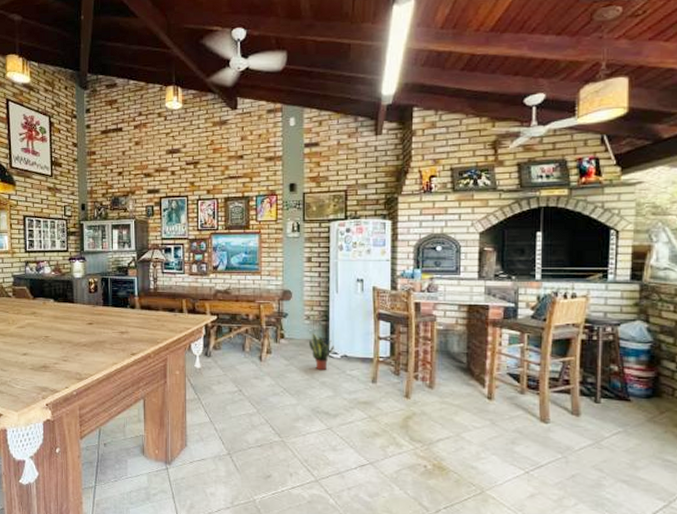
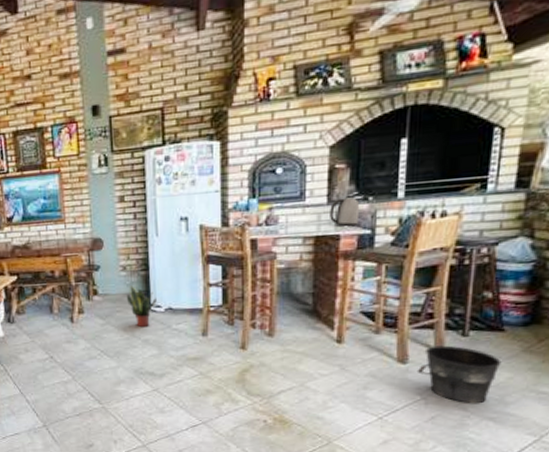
kettle: none [480,274,505,300] -> present [330,196,360,227]
bucket: none [557,409,630,465] -> present [417,345,502,403]

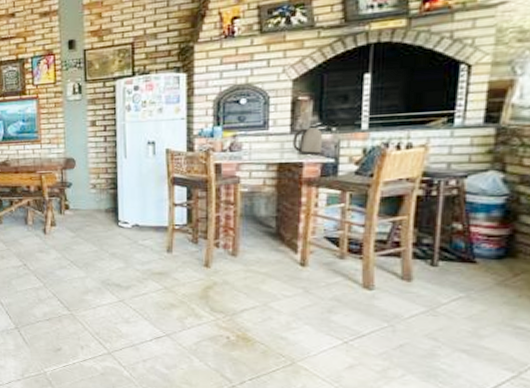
potted plant: present [126,286,157,328] -> none [95,203,124,242]
bucket: present [417,345,502,403] -> none [383,274,474,334]

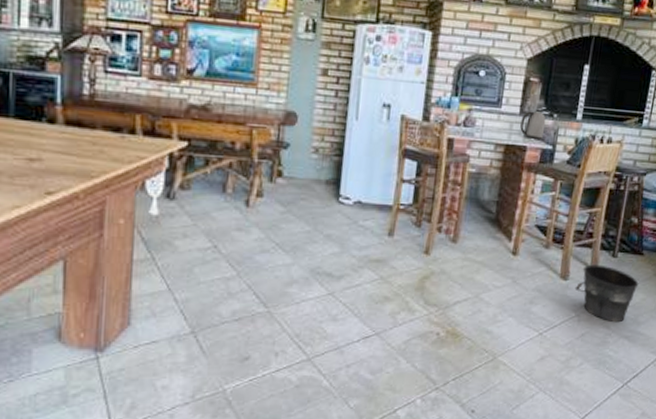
bucket: none [383,274,474,334] -> present [574,264,639,322]

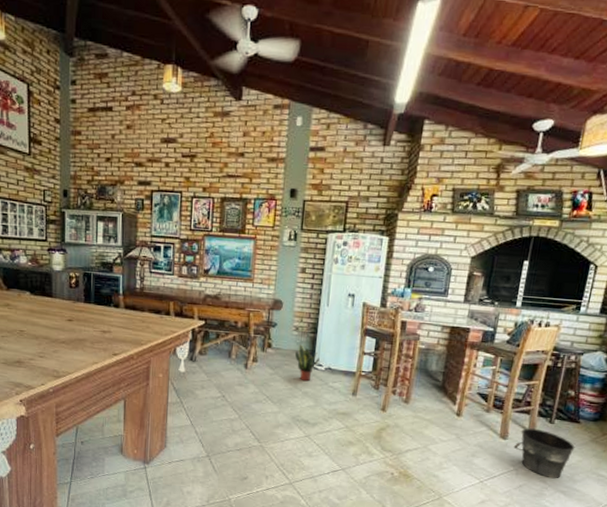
potted plant: none [313,171,346,221] -> present [294,344,320,382]
kettle: present [520,110,546,141] -> none [464,299,488,324]

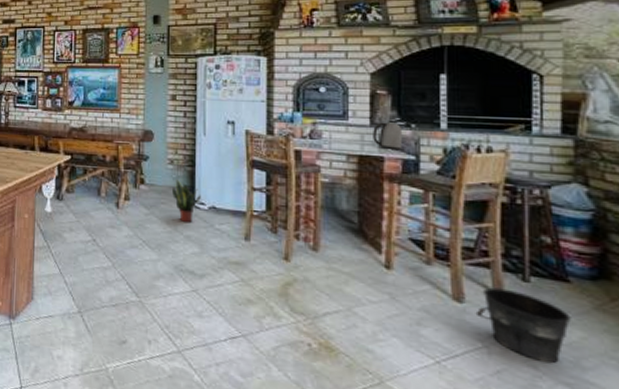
kettle: none [464,299,488,324] -> present [373,121,403,151]

